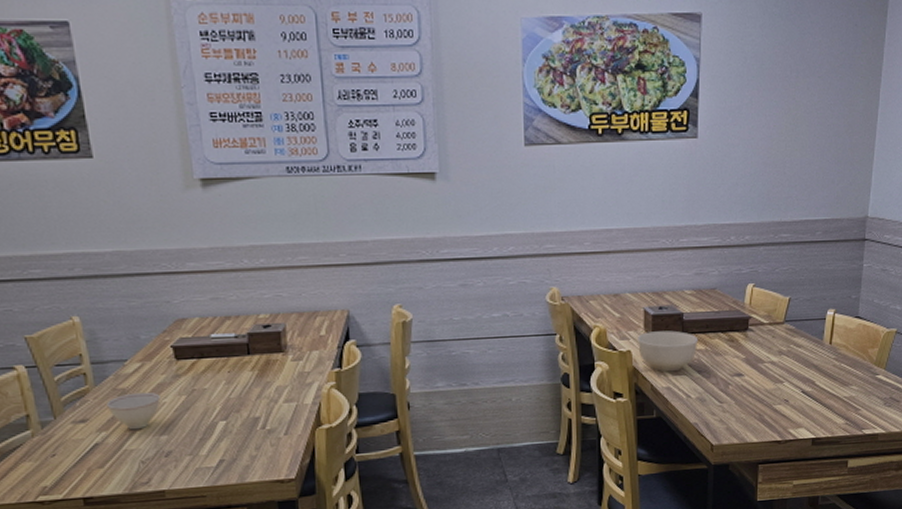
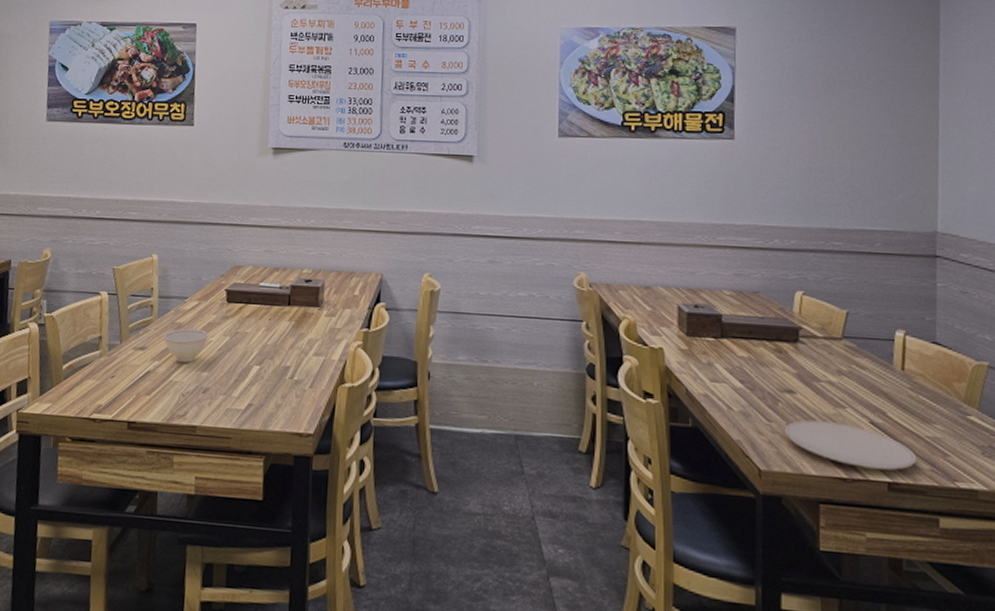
bowl: present [638,330,698,372] -> none [671,330,740,378]
plate: none [733,395,835,430] -> present [784,420,917,471]

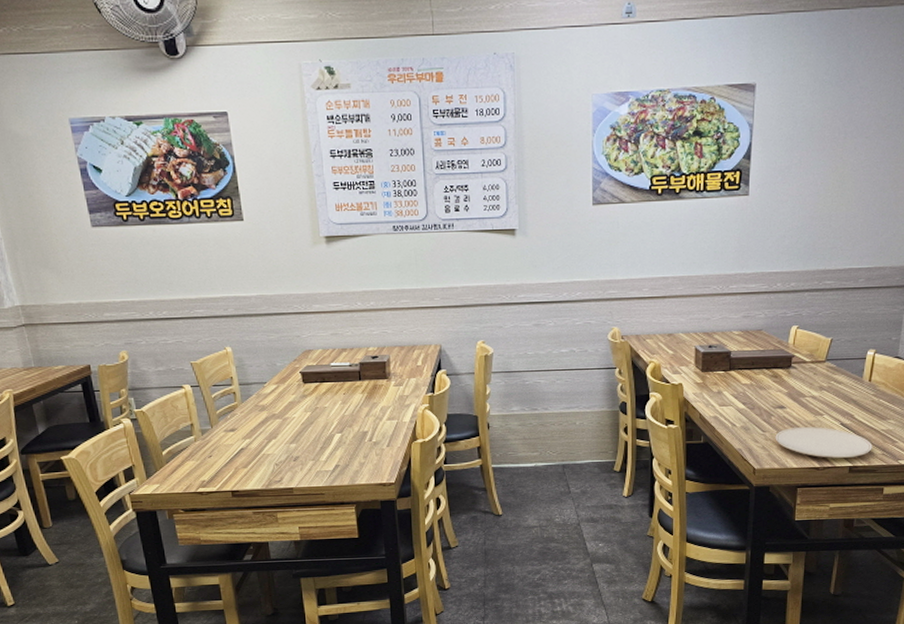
bowl: present [164,328,209,364] -> none [250,408,291,439]

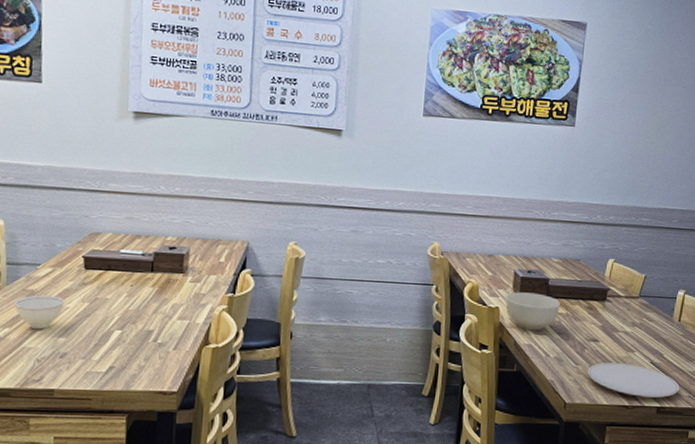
bowl: none [250,408,291,439] -> present [14,295,65,330]
bowl: none [689,366,744,403] -> present [505,292,561,331]

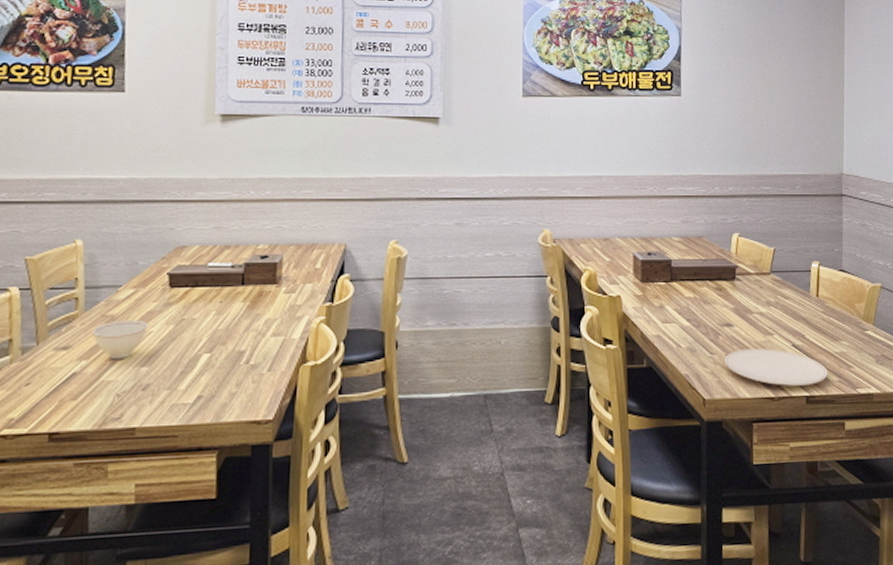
bowl: present [505,292,561,331] -> none [627,277,687,320]

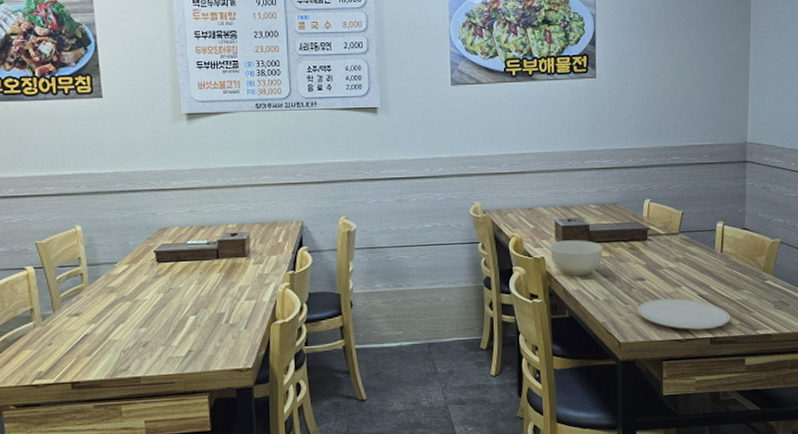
bowl: present [92,319,148,360] -> none [97,290,142,323]
bowl: none [627,277,687,320] -> present [550,240,604,277]

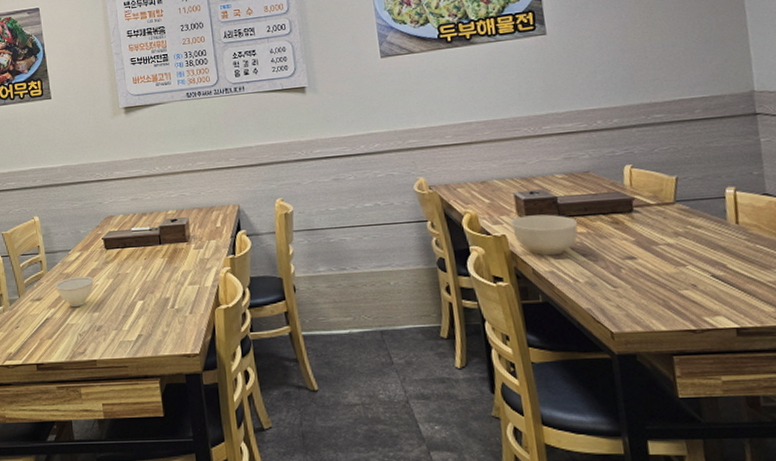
bowl: none [97,290,142,323] -> present [55,276,94,308]
plate: present [637,298,730,330] -> none [630,280,761,318]

